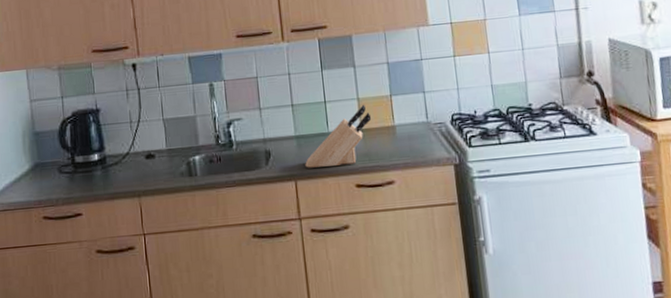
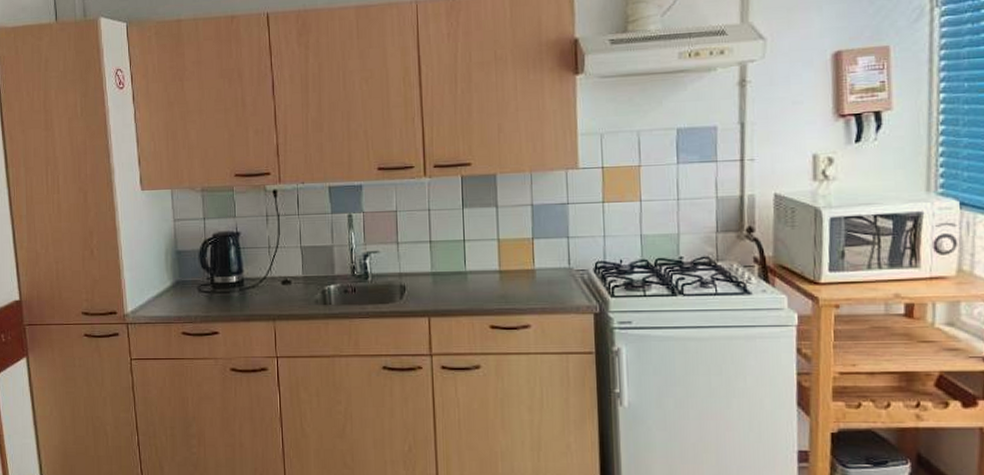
knife block: present [305,104,372,168] -> none [440,245,511,306]

